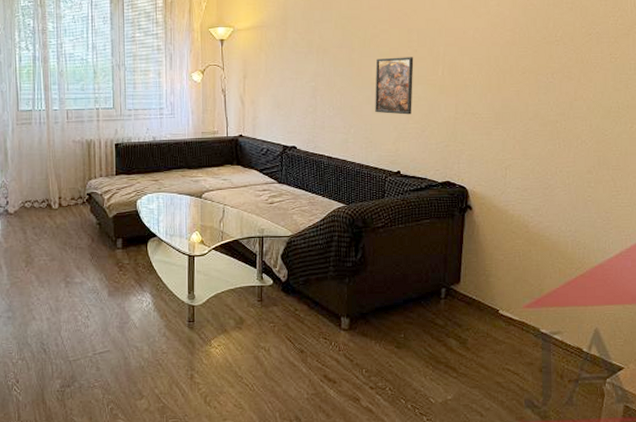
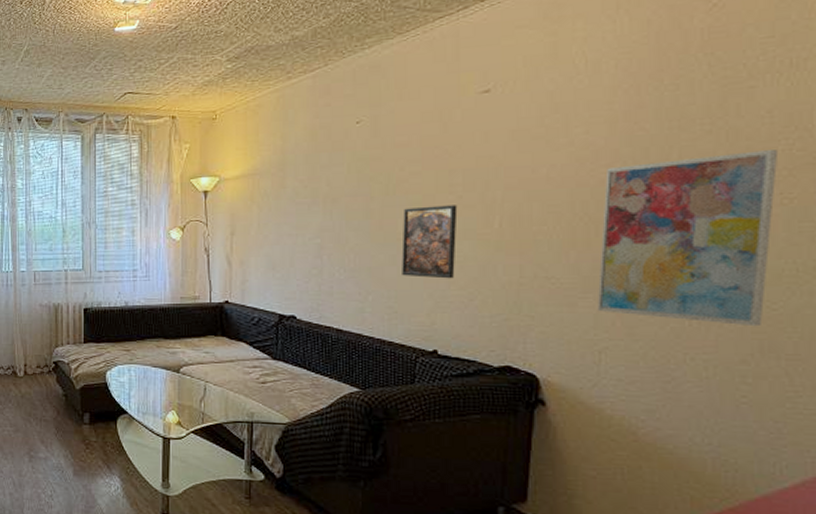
wall art: none [504,24,609,147] -> present [597,150,779,327]

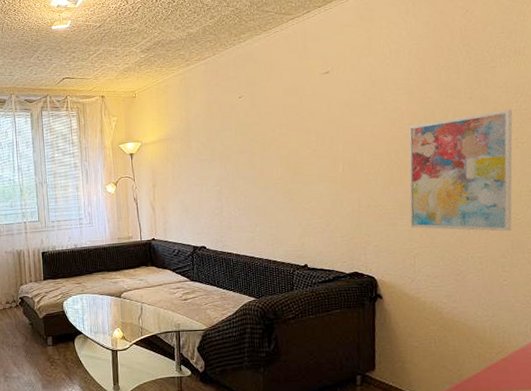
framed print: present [402,205,458,279] -> none [276,156,315,212]

